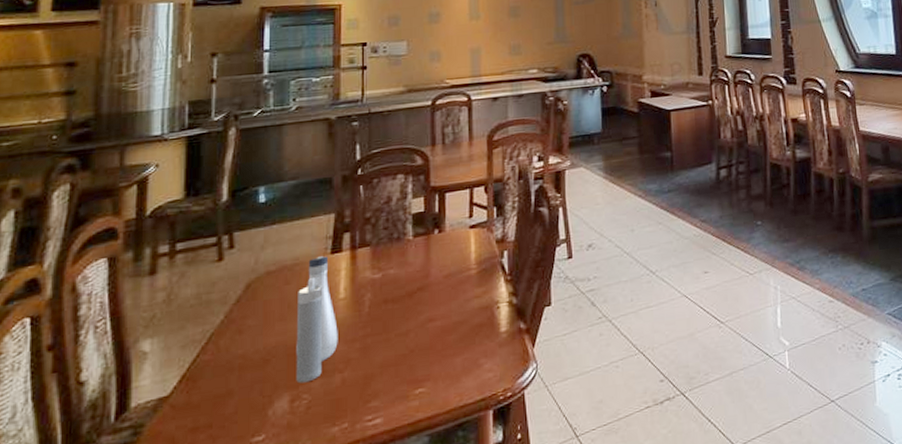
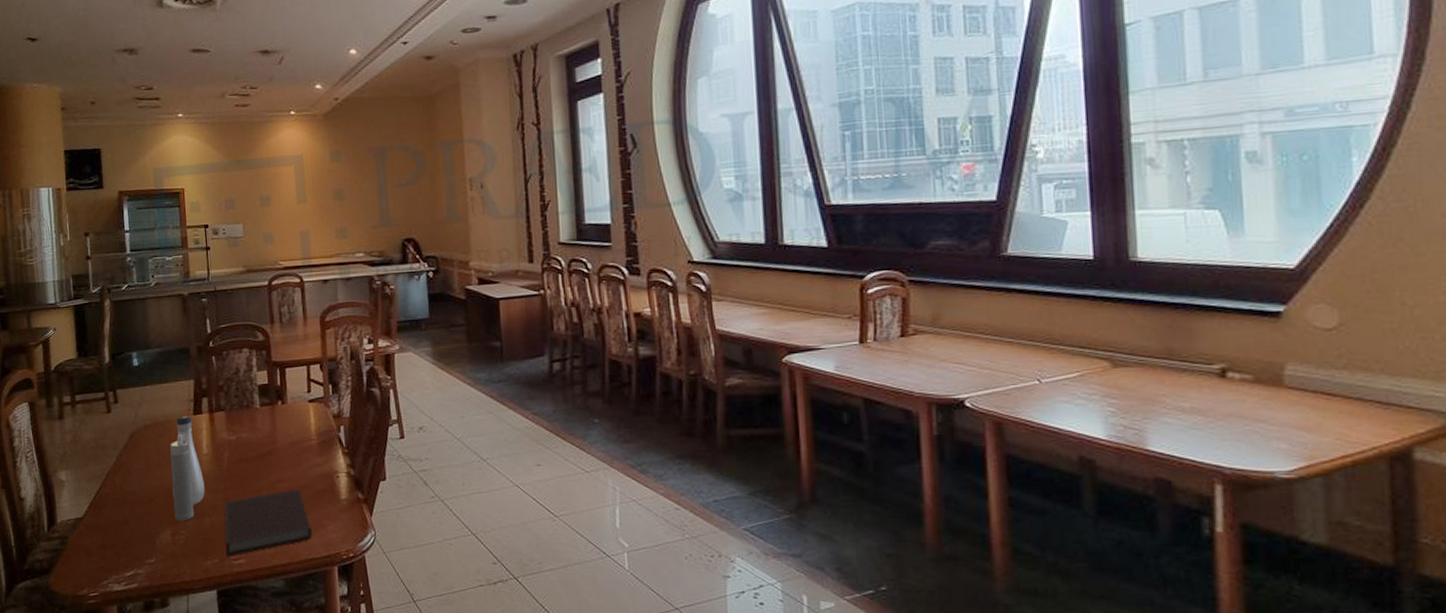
notebook: none [358,327,465,418] -> present [224,489,312,556]

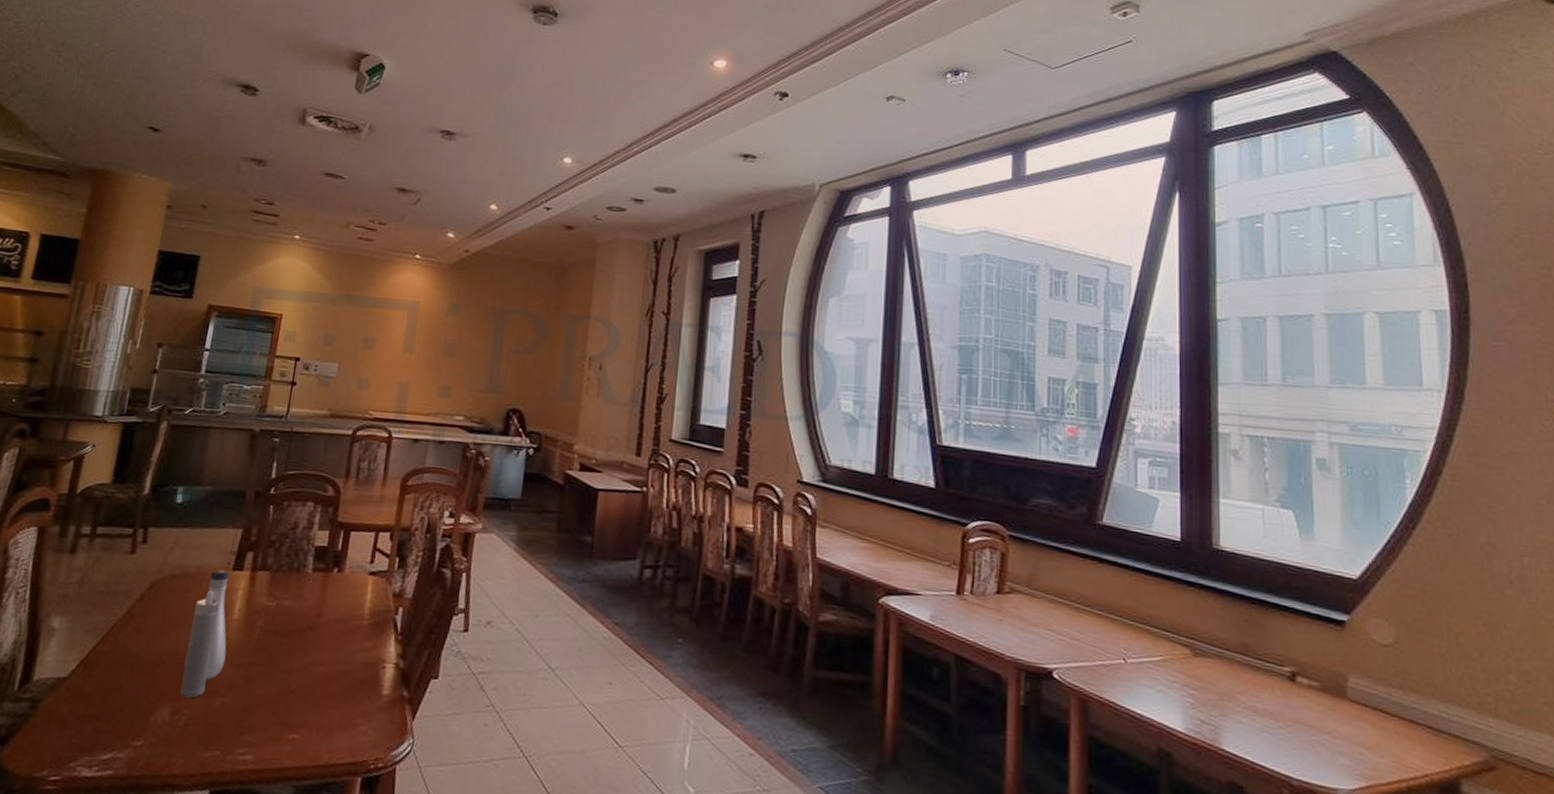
notebook: present [224,489,312,556] -> none [230,675,341,750]

